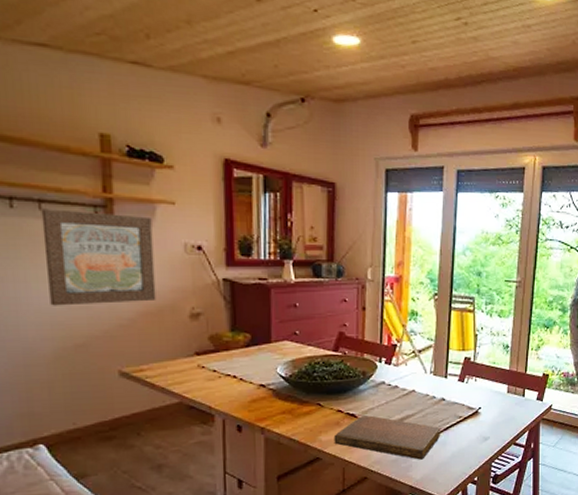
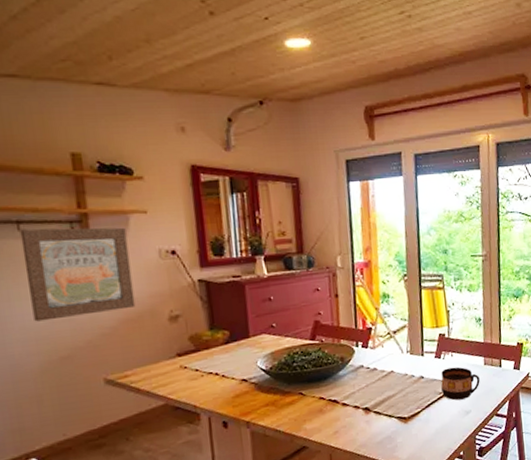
notebook: present [333,414,441,460] -> none [318,399,423,440]
cup: none [462,392,501,426] -> present [441,366,480,401]

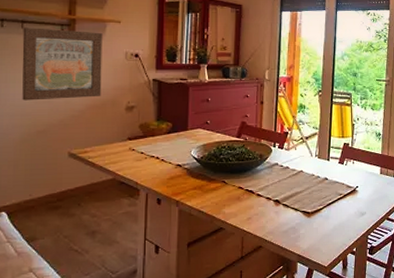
cup: present [441,366,480,401] -> none [342,173,375,202]

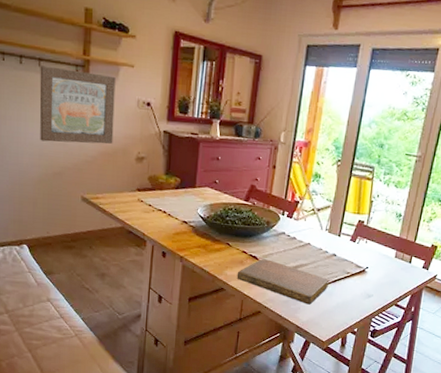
notebook: none [235,191,325,232] -> present [236,258,330,305]

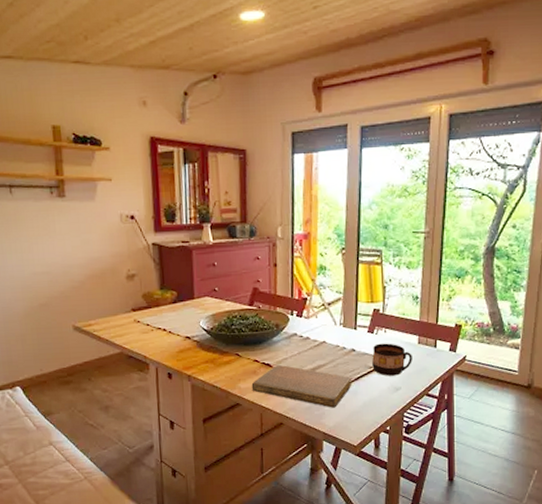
wall art: present [39,65,116,144] -> none [11,192,100,273]
cup: none [350,252,388,284] -> present [372,343,412,376]

